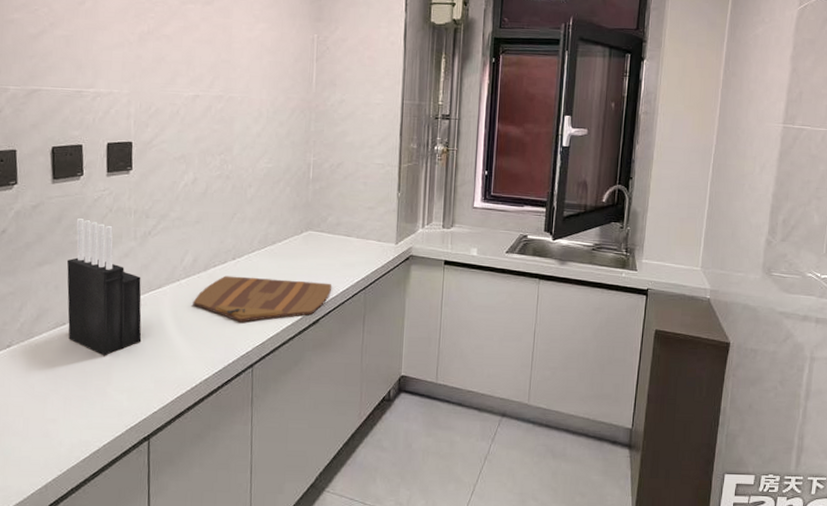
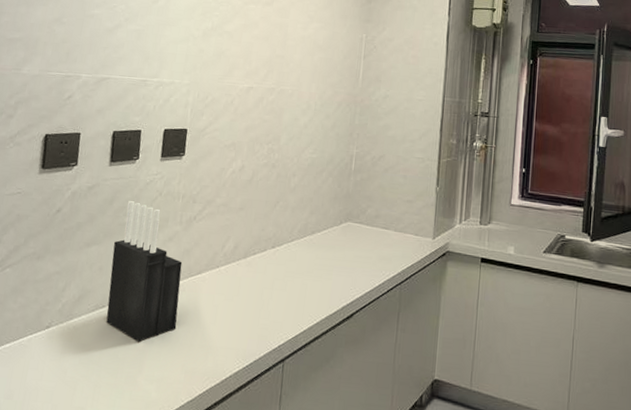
cutting board: present [193,276,331,322] -> none [230,264,367,314]

